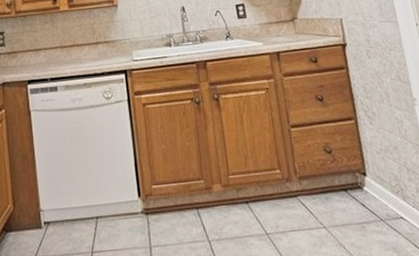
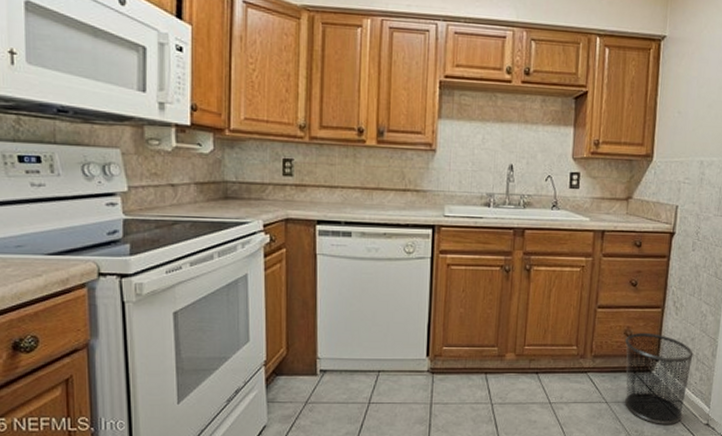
trash can: none [327,146,411,247] -> present [624,333,694,424]

